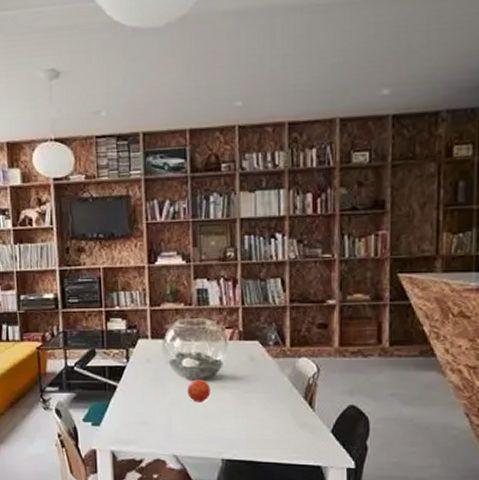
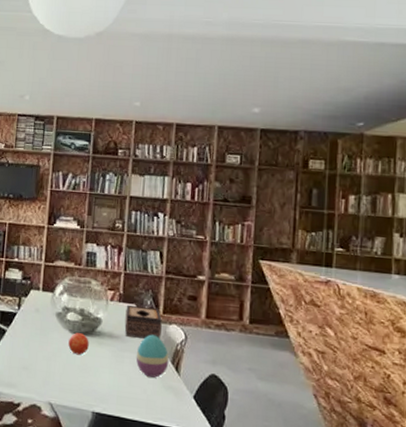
tissue box: none [248,341,290,376] -> present [124,304,162,339]
decorative egg: none [264,371,301,416] -> present [136,334,169,378]

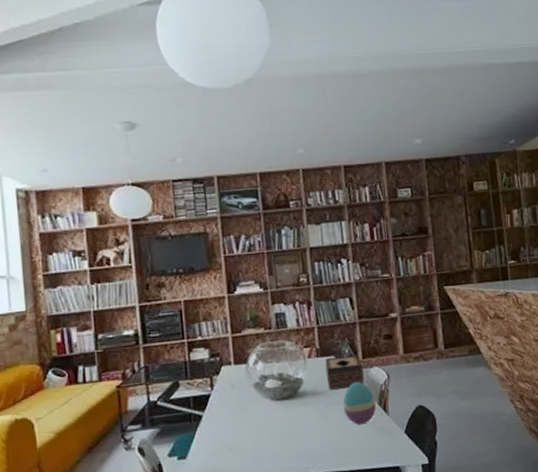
apple: present [68,333,89,355] -> none [272,398,294,422]

